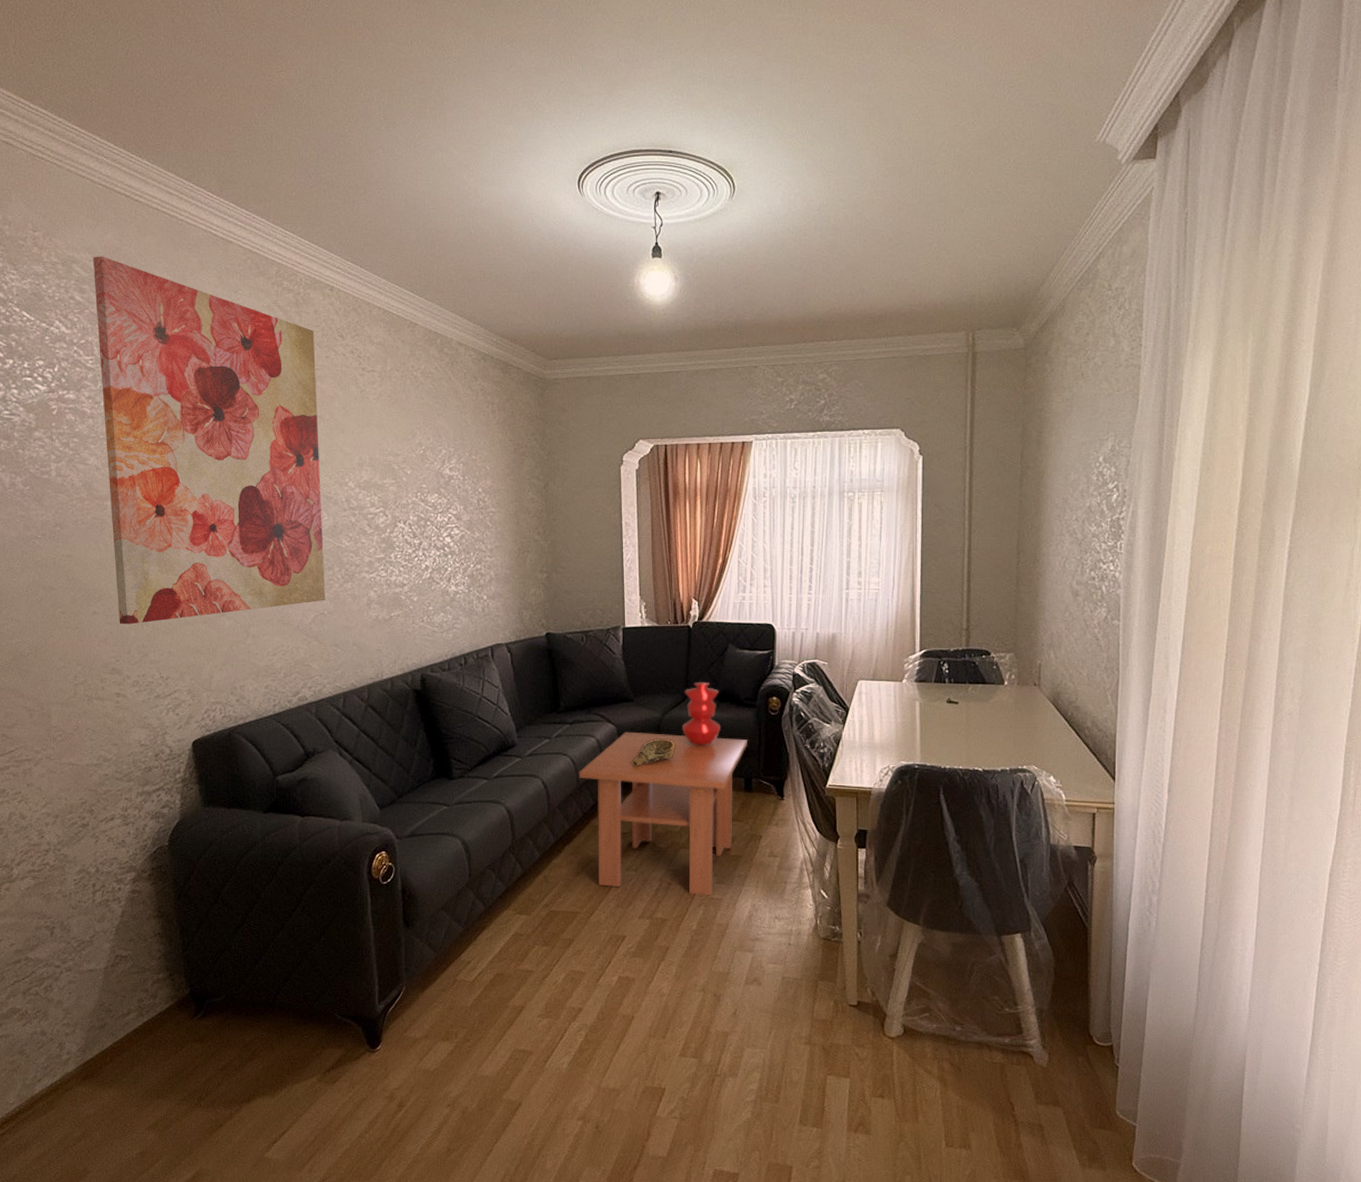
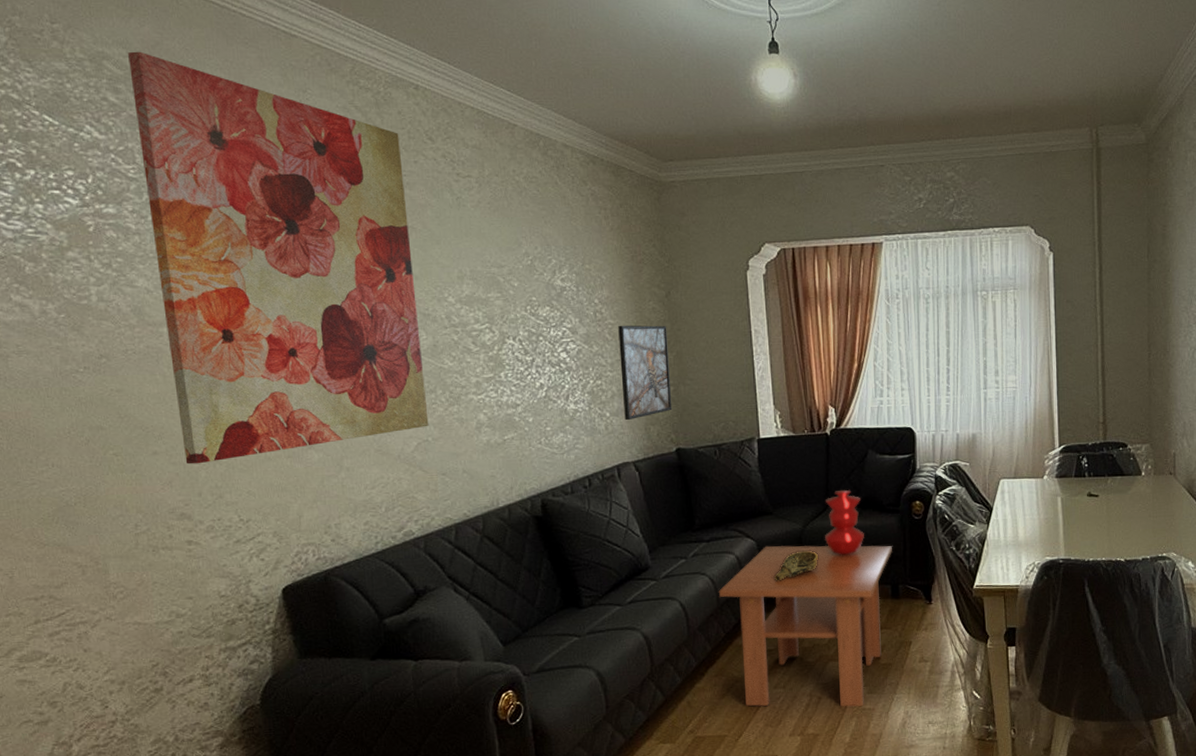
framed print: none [499,513,545,604] -> present [618,325,673,421]

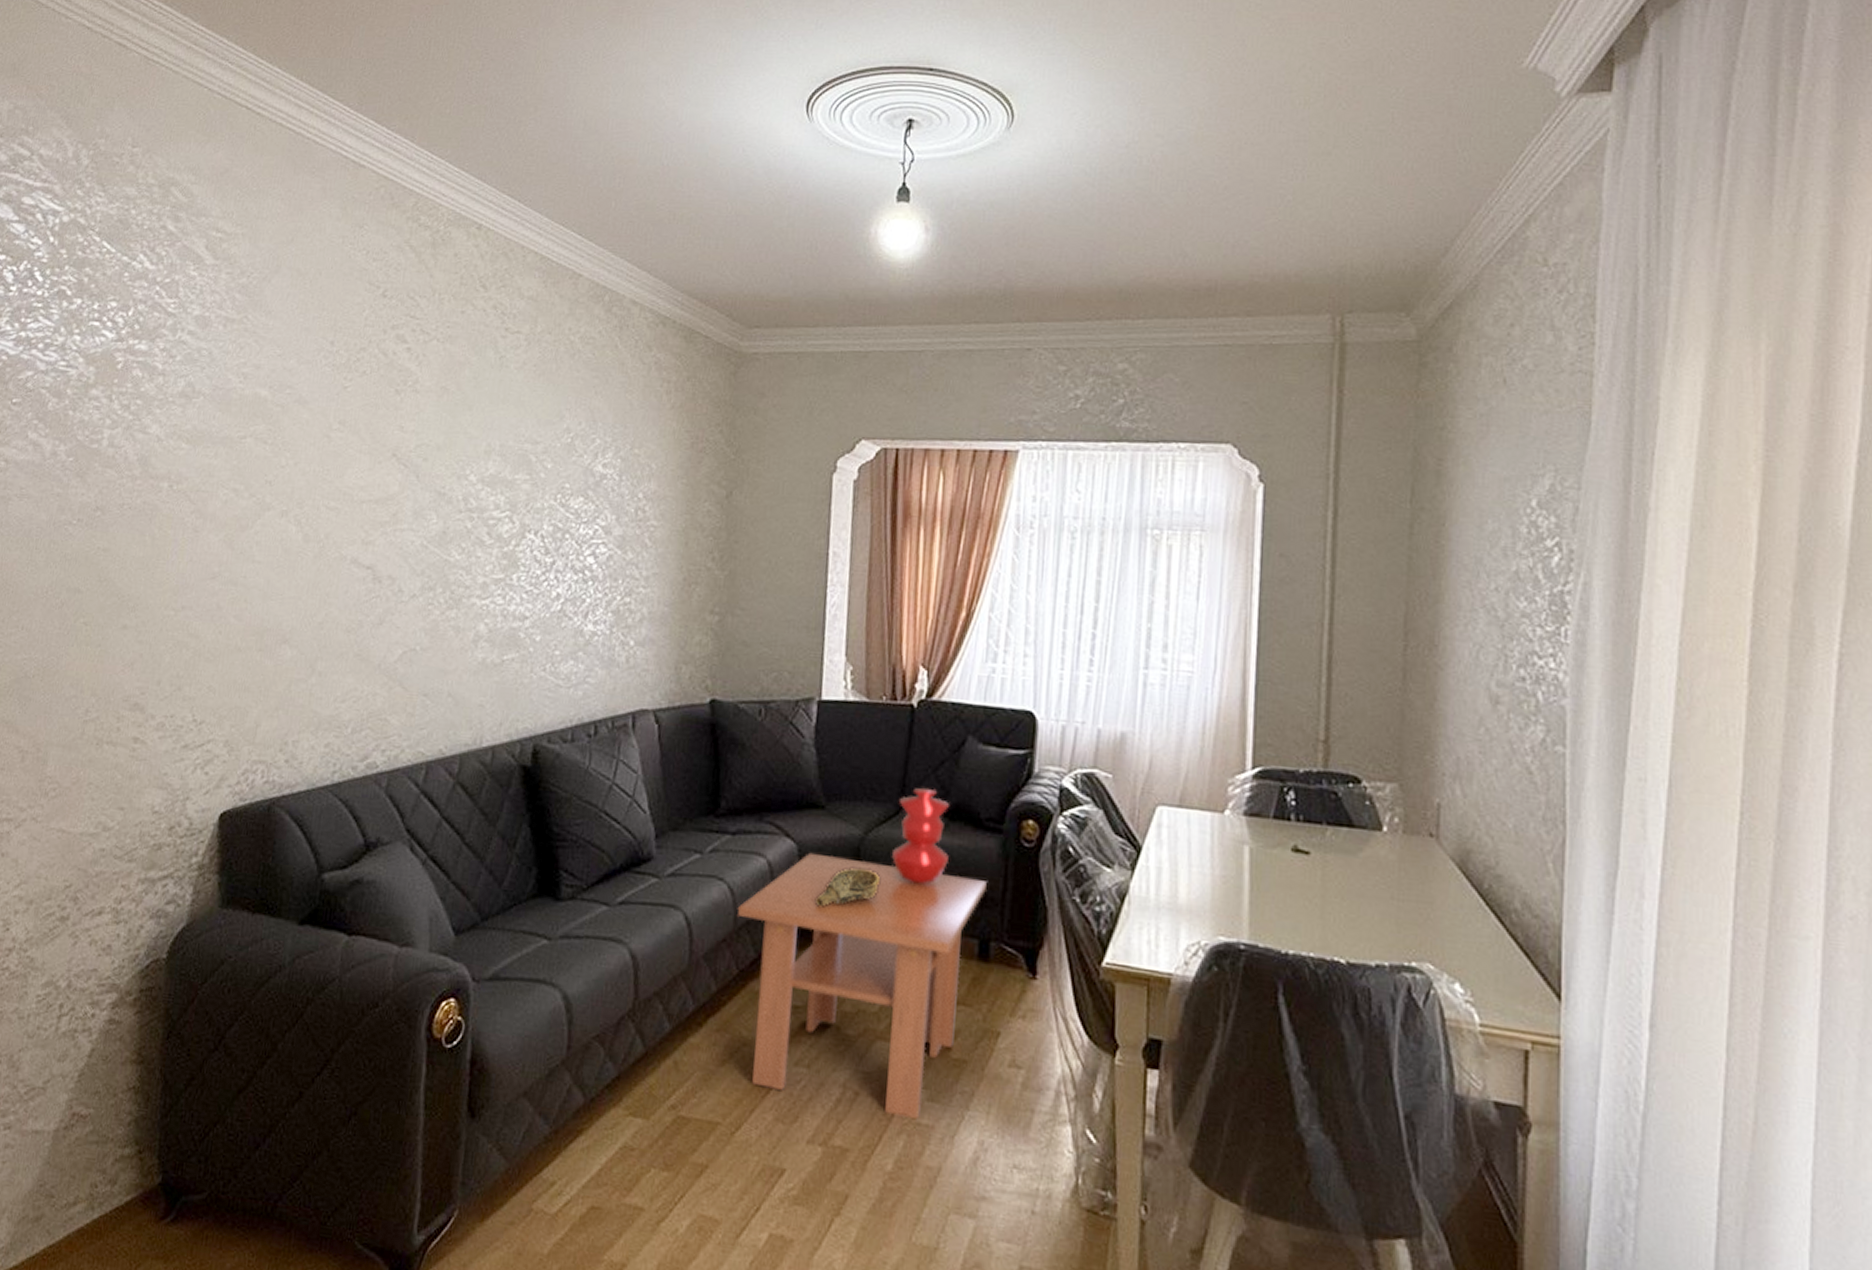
wall art: present [128,51,429,465] -> none [152,178,451,646]
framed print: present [618,325,673,421] -> none [652,528,722,655]

